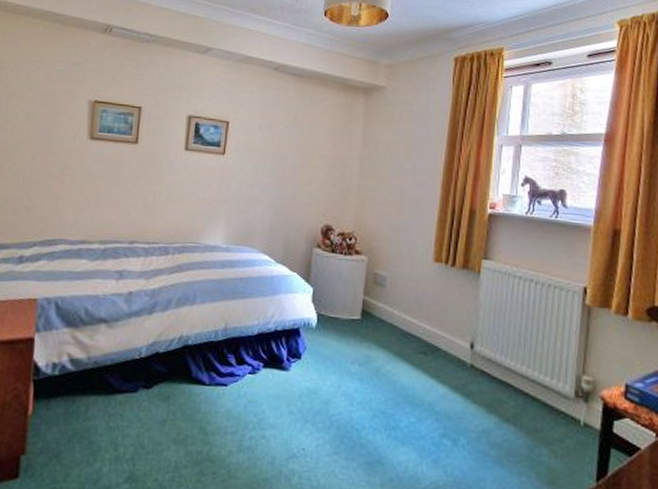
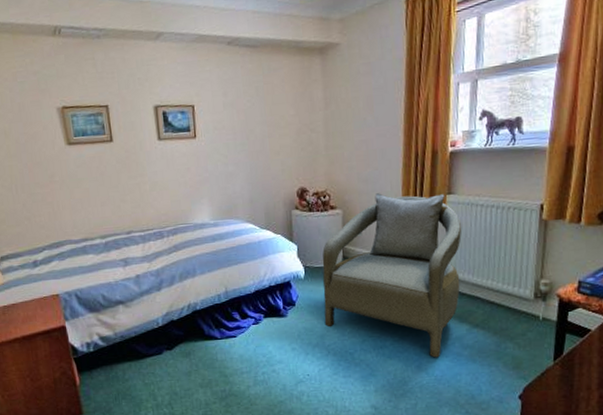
armchair: none [331,245,497,454] -> present [322,193,462,358]

